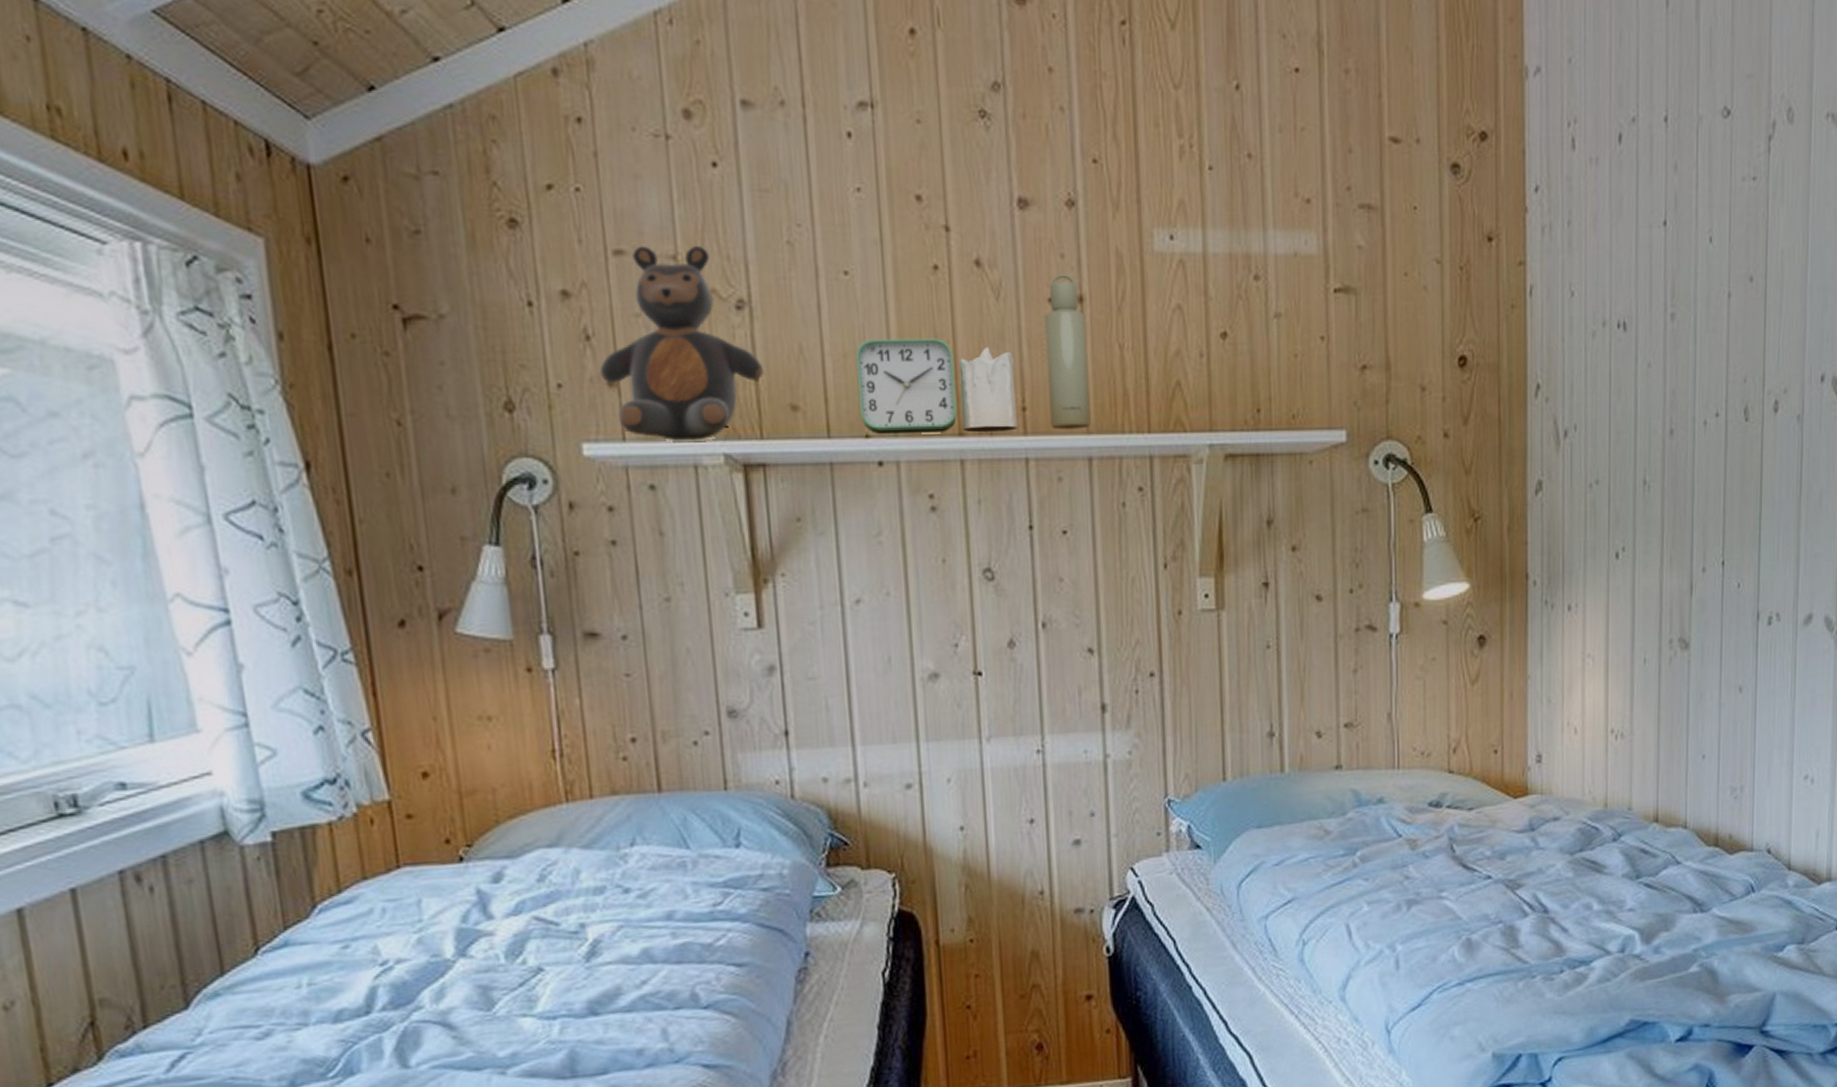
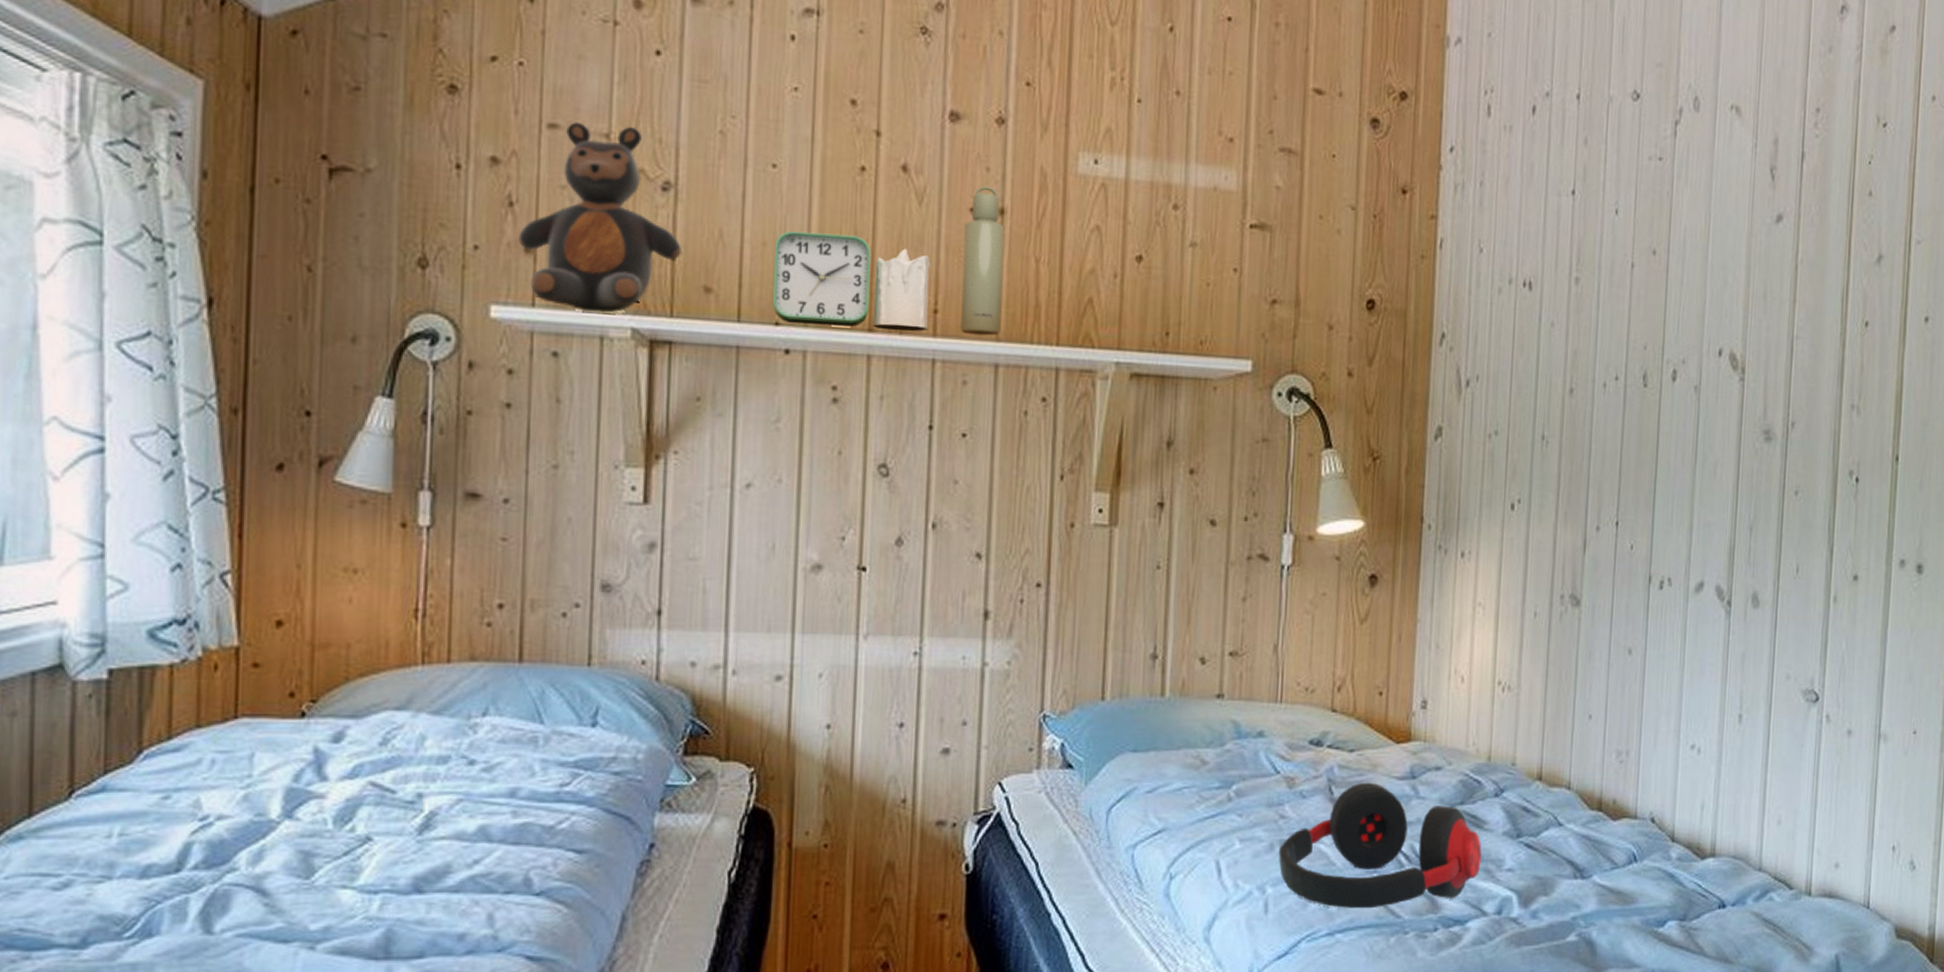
headphones: none [1406,837,1603,959] -> present [1279,782,1482,909]

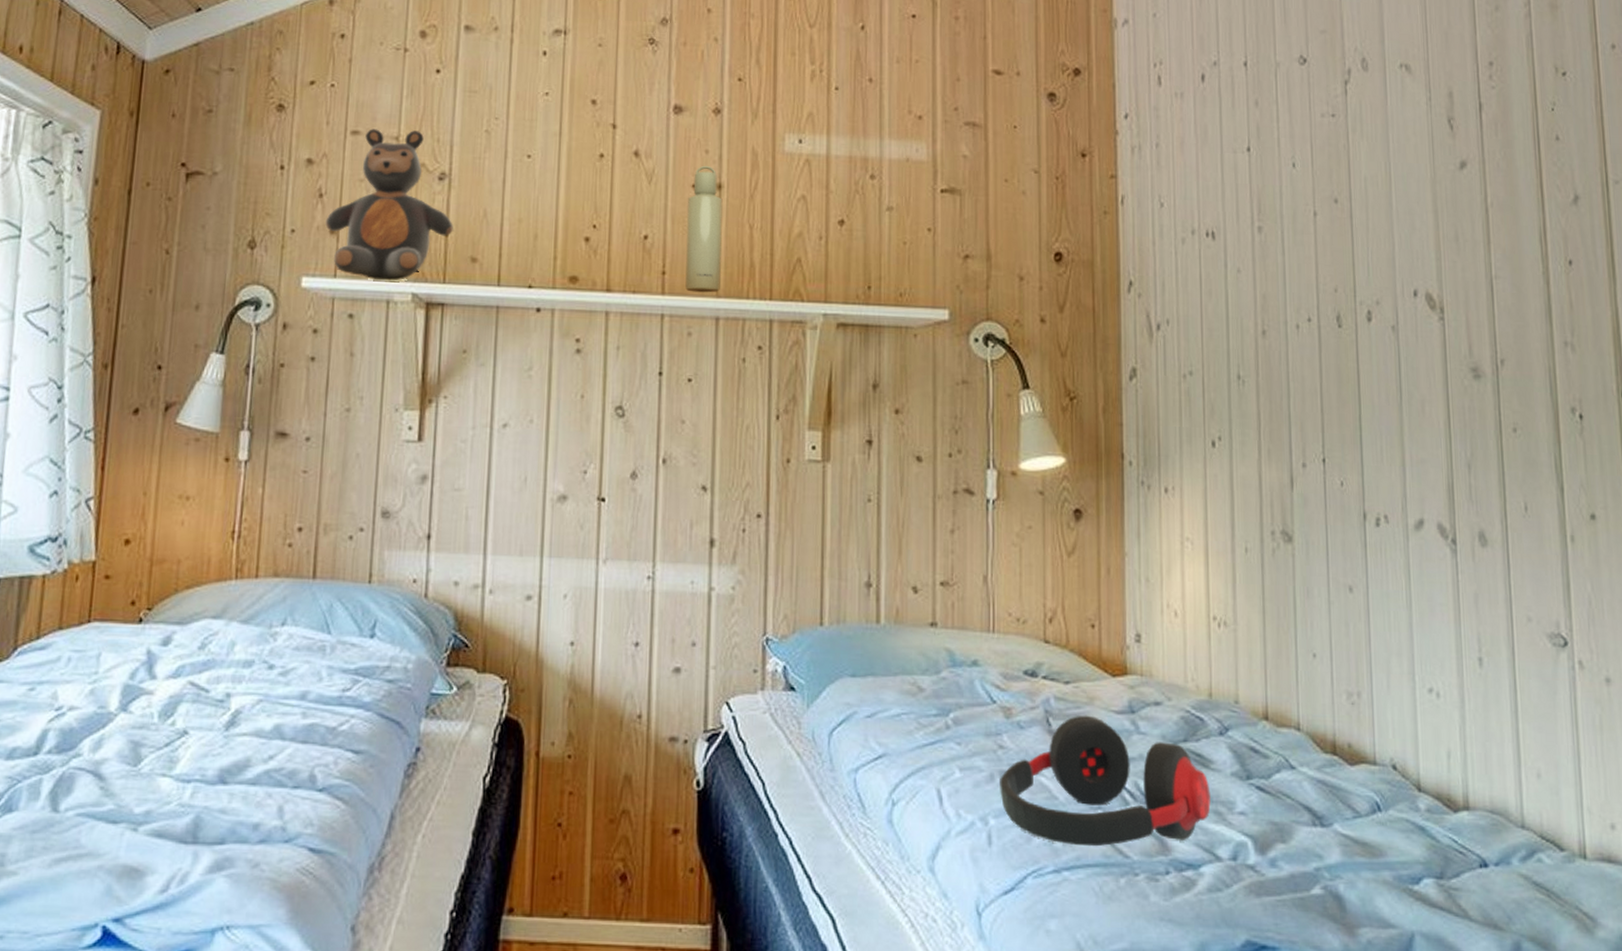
alarm clock: present [772,230,871,327] -> none [526,209,608,288]
candle: present [873,248,930,332] -> none [610,220,659,291]

